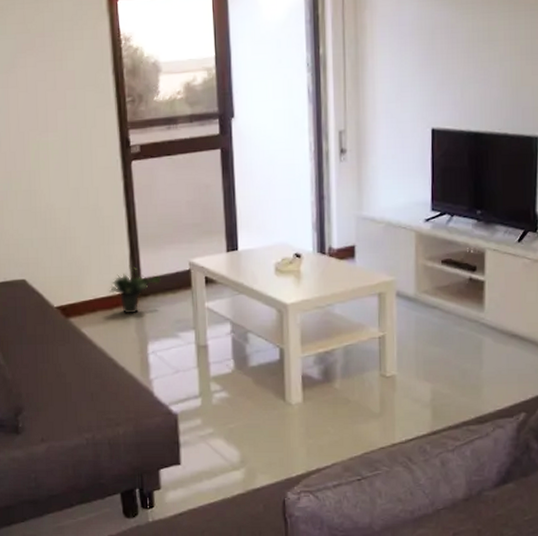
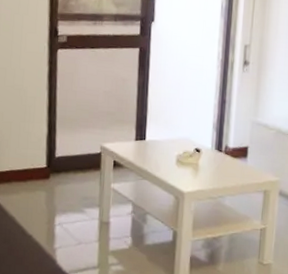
potted plant: present [109,265,161,314] -> none [25,143,74,188]

